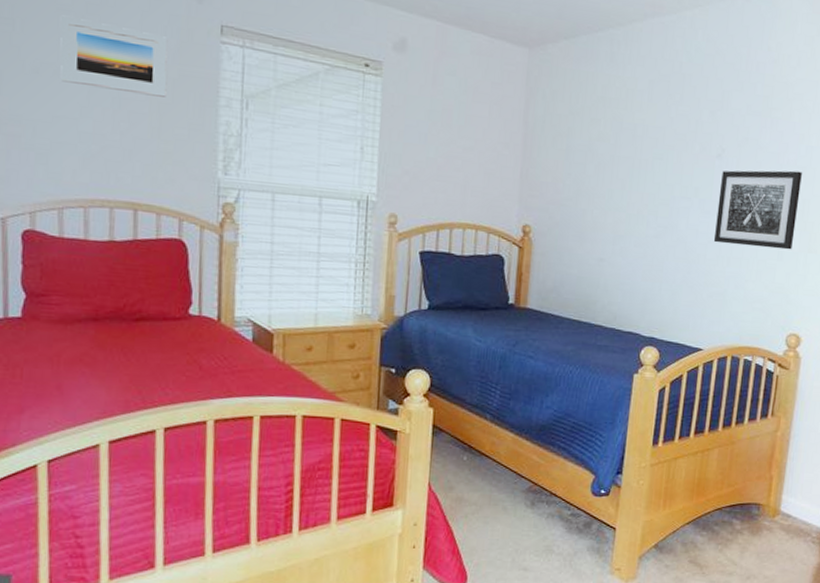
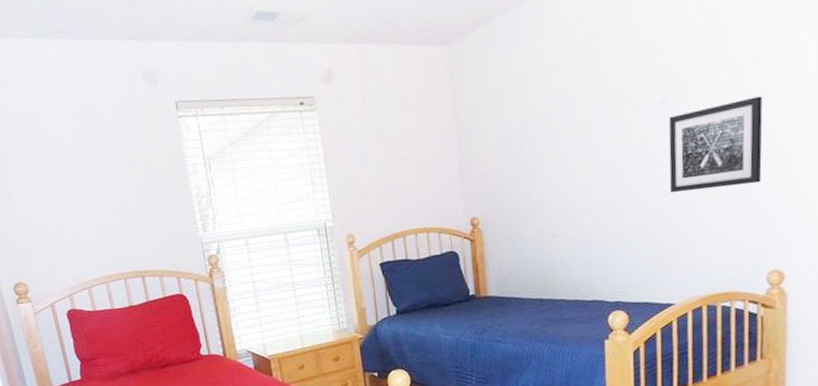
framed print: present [60,15,168,97] -> none [55,124,146,184]

